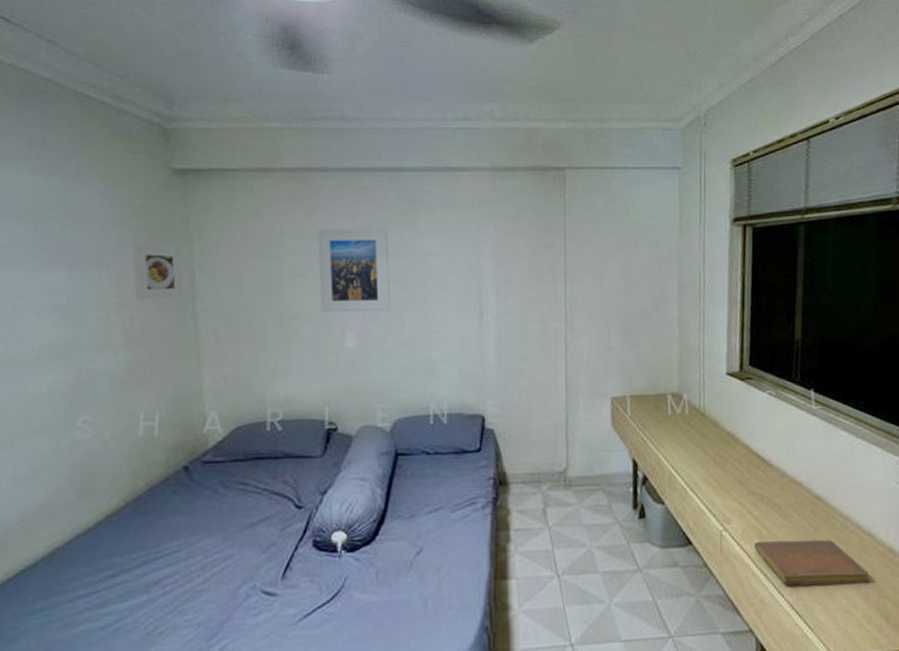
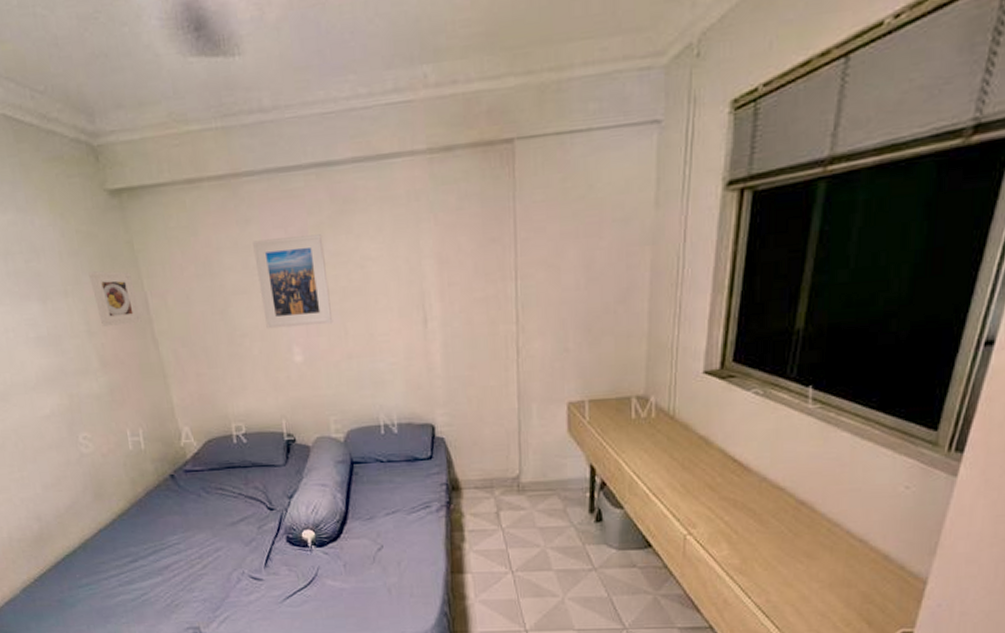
notebook: present [755,539,870,586] -> none [722,545,855,589]

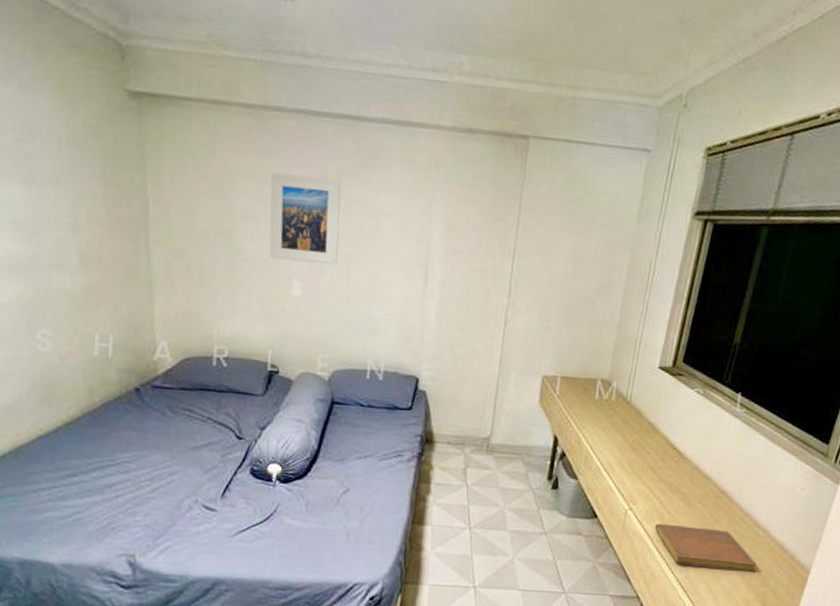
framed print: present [88,271,142,328] -> none [87,166,138,228]
notebook: none [722,545,855,589] -> present [655,523,757,572]

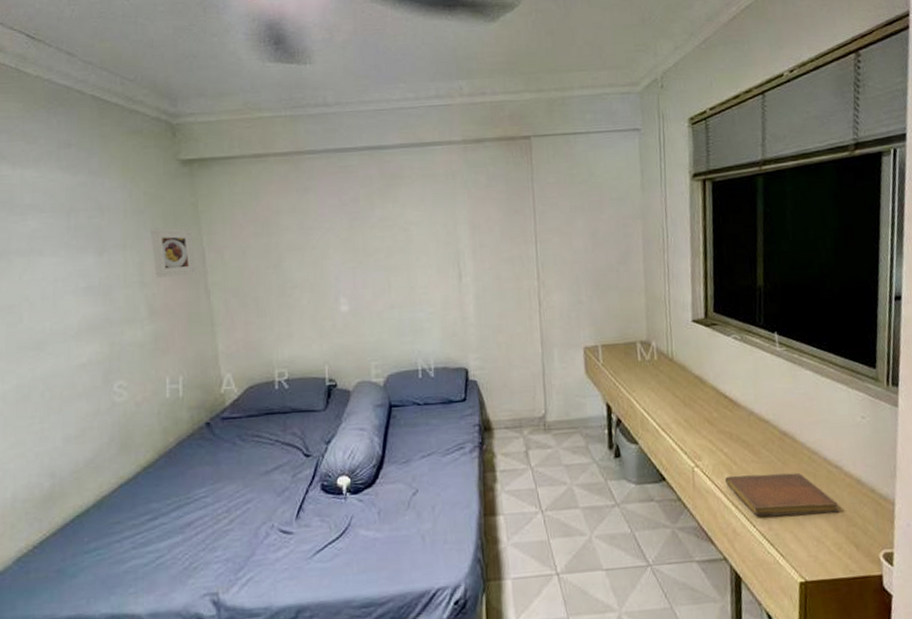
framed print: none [87,166,138,228] -> present [150,228,196,279]
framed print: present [269,172,342,266] -> none [310,202,378,282]

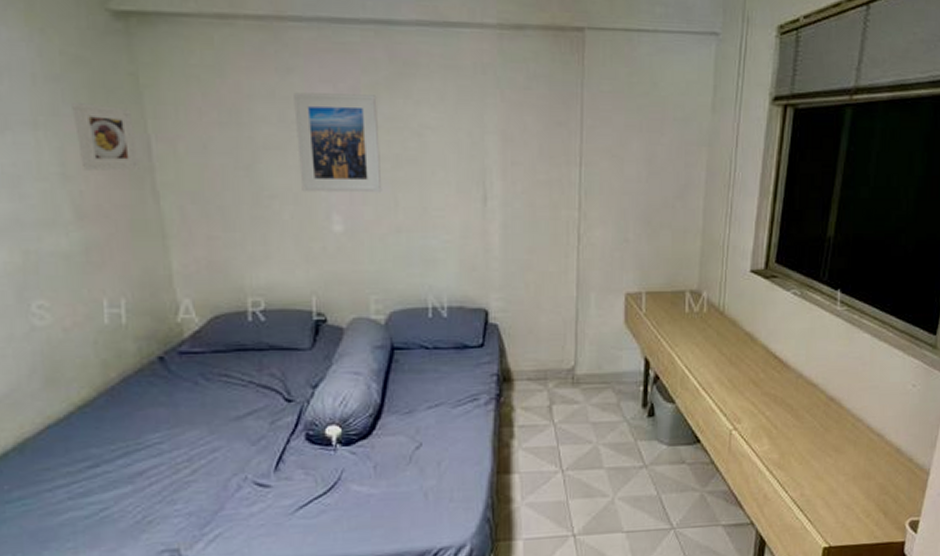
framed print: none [310,202,378,282] -> present [294,92,382,193]
notebook: present [725,472,839,516] -> none [763,439,873,482]

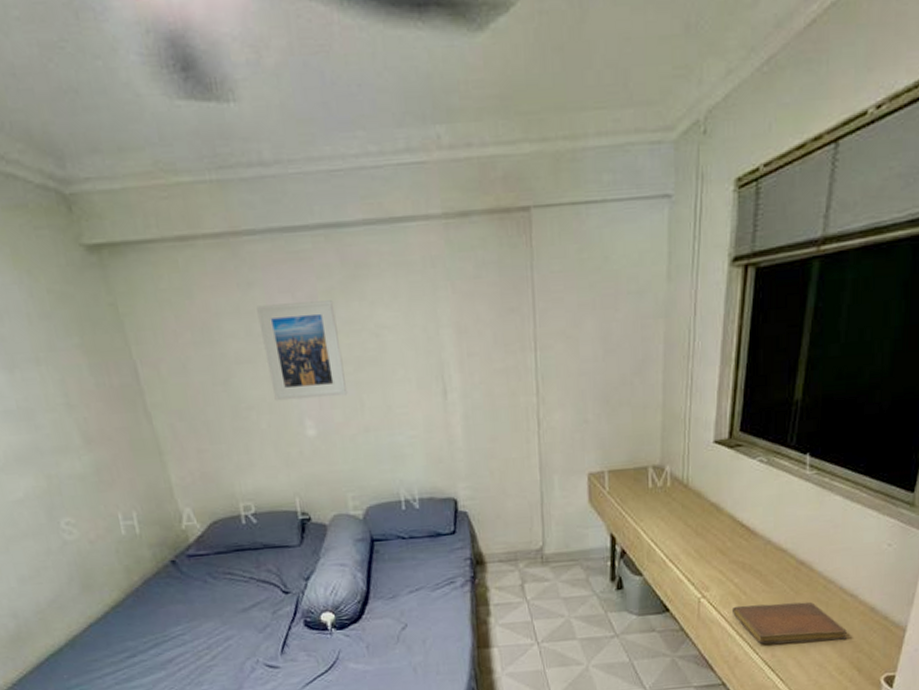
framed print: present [72,103,140,172] -> none [64,336,131,400]
notebook: none [763,439,873,482] -> present [733,601,847,644]

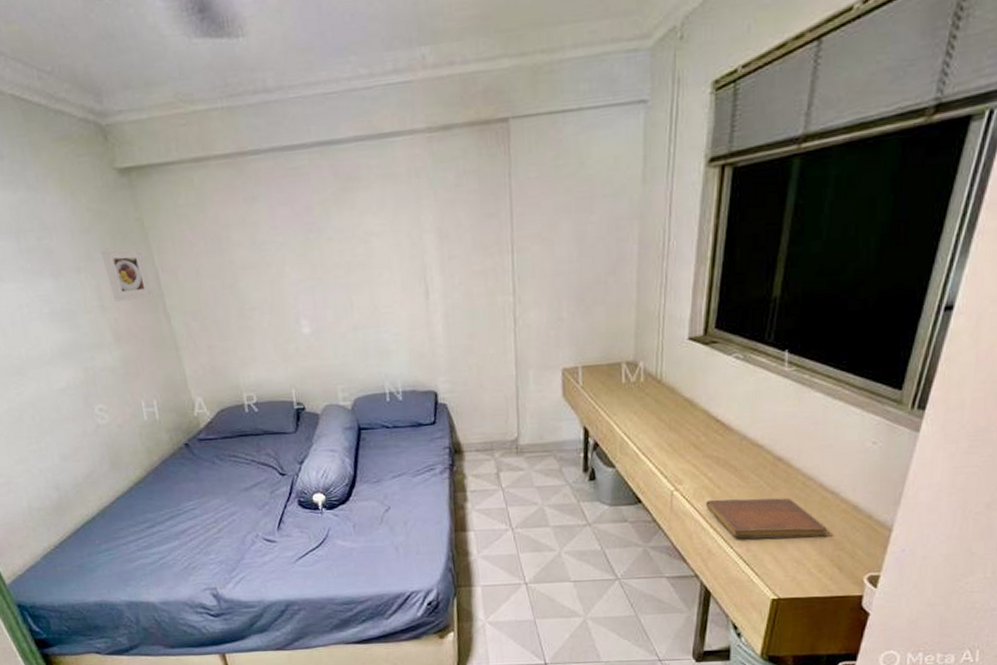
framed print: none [64,336,131,400] -> present [100,247,153,303]
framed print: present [256,300,348,401] -> none [260,211,339,303]

